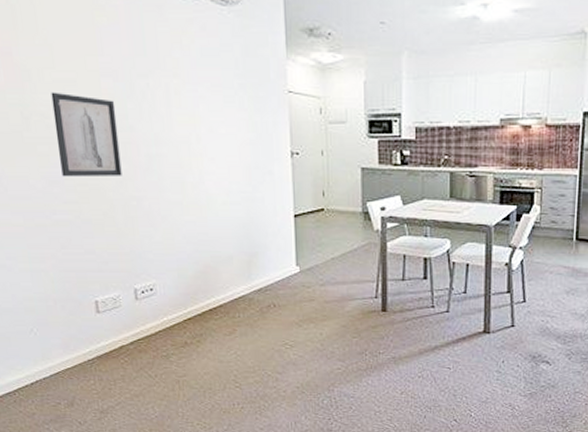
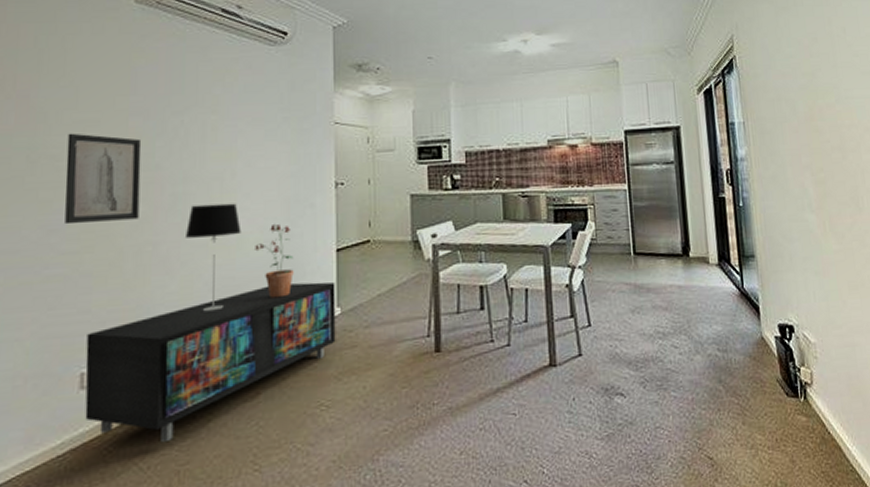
storage cabinet: none [95,243,296,359] -> present [85,282,336,443]
table lamp: none [162,166,210,261] -> present [184,203,241,312]
potted plant: none [223,187,258,254] -> present [255,223,294,299]

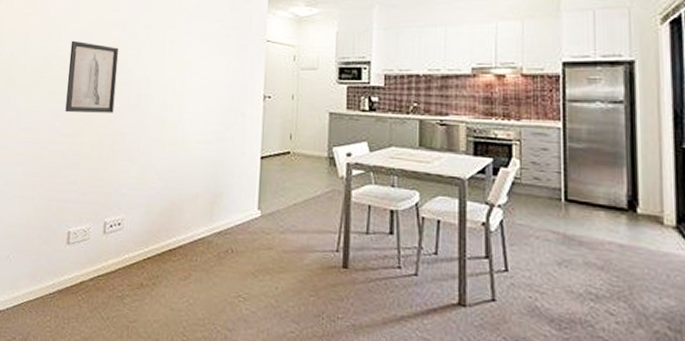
storage cabinet: present [85,282,336,443] -> none [68,181,258,301]
table lamp: present [184,203,241,312] -> none [144,105,186,197]
potted plant: present [255,223,294,299] -> none [195,127,225,194]

